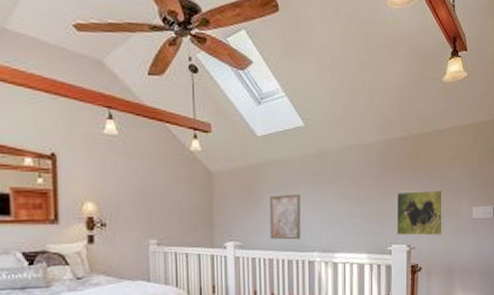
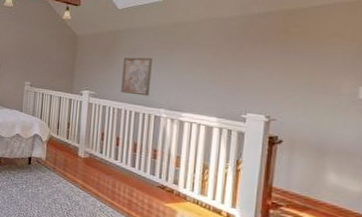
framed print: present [396,190,443,236] -> none [253,64,318,111]

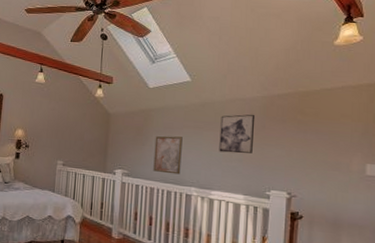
wall art: none [191,34,232,75] -> present [219,114,256,154]

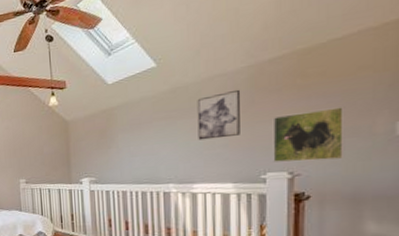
wall art: present [153,135,183,175] -> none [121,131,155,174]
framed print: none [276,142,331,188] -> present [272,106,345,162]

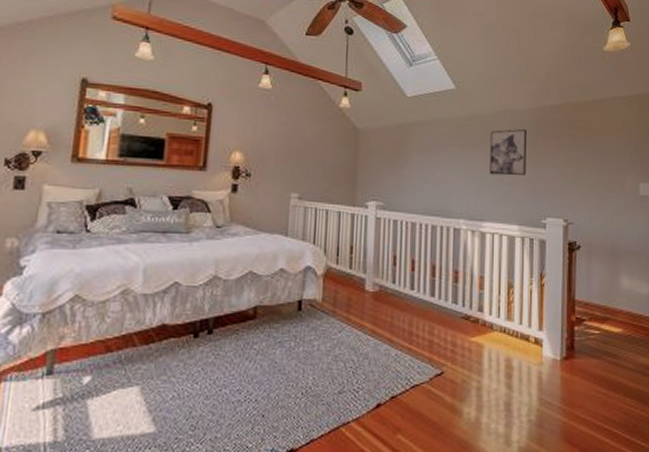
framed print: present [272,106,345,162] -> none [552,161,606,211]

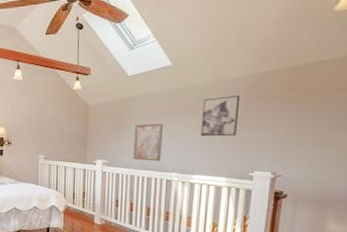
wall art: none [414,156,448,205] -> present [133,124,163,161]

